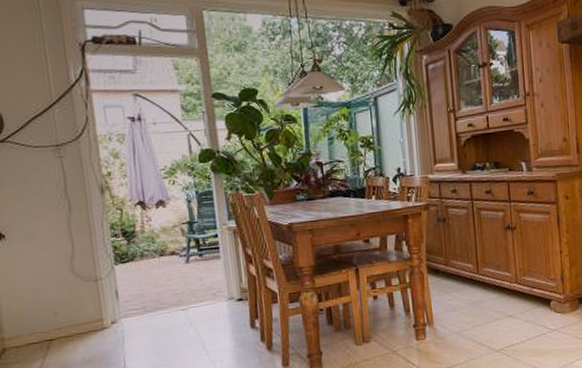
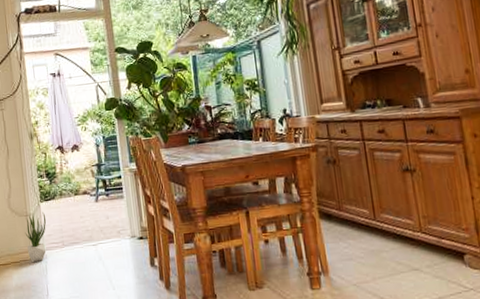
potted plant: none [94,275,123,333] -> present [25,211,46,263]

